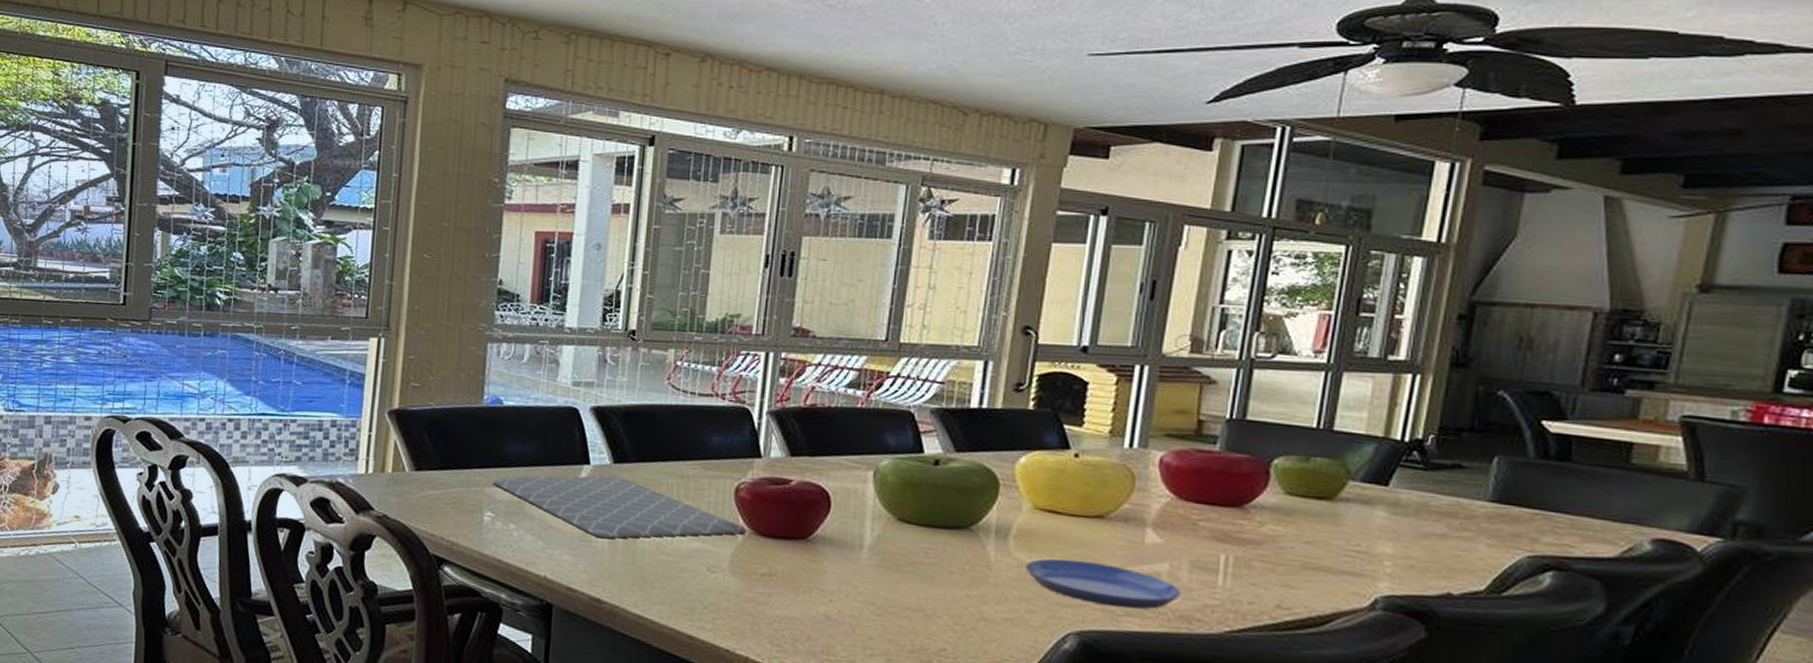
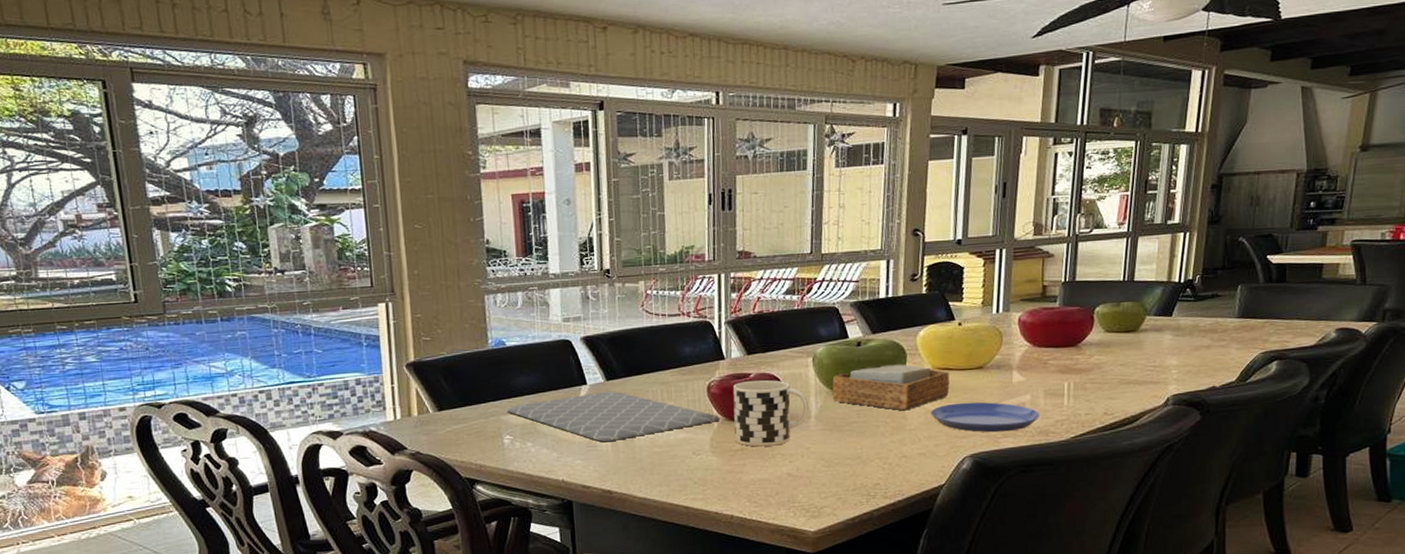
cup: none [761,488,862,577] -> present [732,379,809,447]
napkin holder: none [894,492,1056,559] -> present [832,364,950,411]

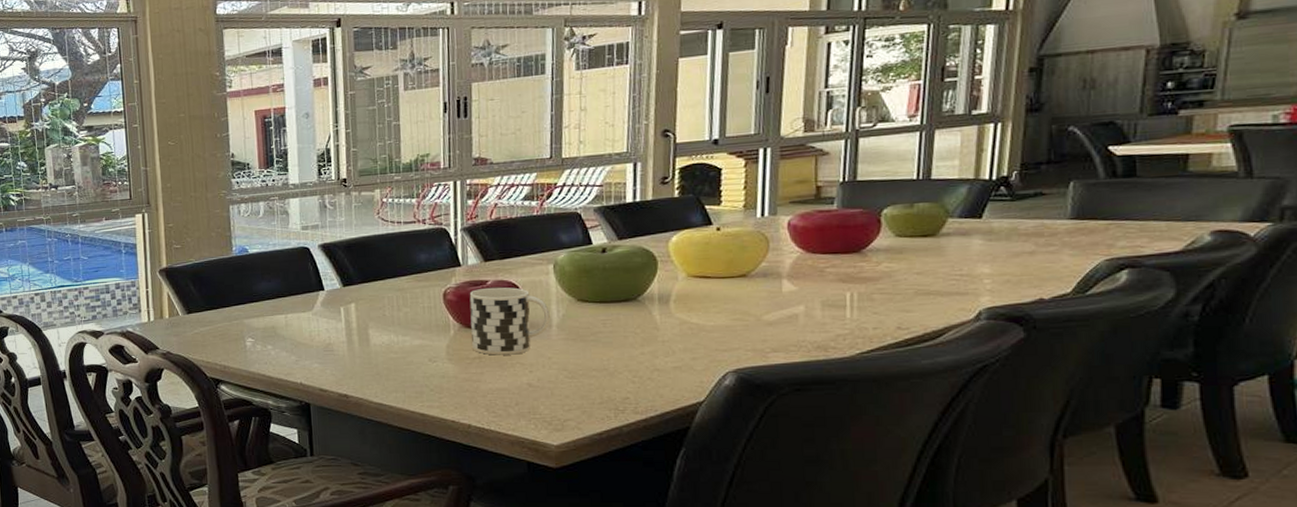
placemat: present [506,391,720,442] -> none [249,297,457,347]
napkin holder: present [832,364,950,411] -> none [575,271,708,321]
plate: present [931,402,1041,433] -> none [686,312,818,347]

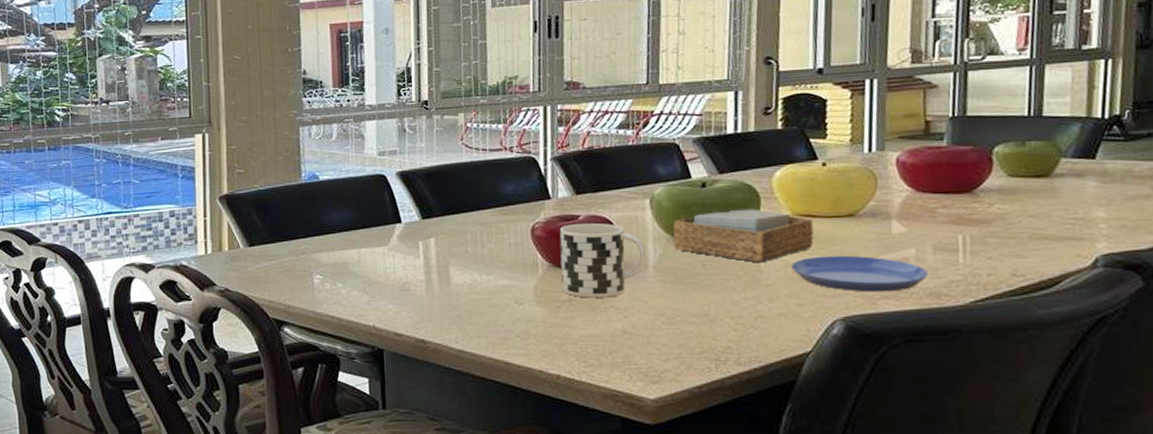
napkin holder: none [575,271,708,321] -> present [673,208,814,263]
plate: none [686,312,818,347] -> present [791,255,929,293]

